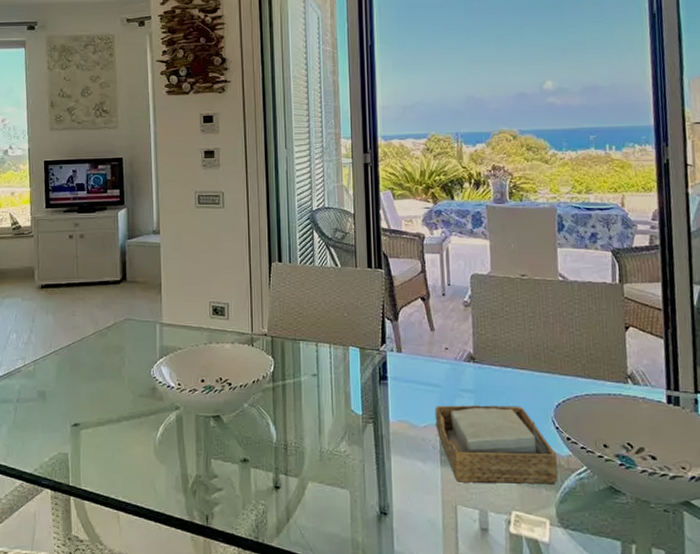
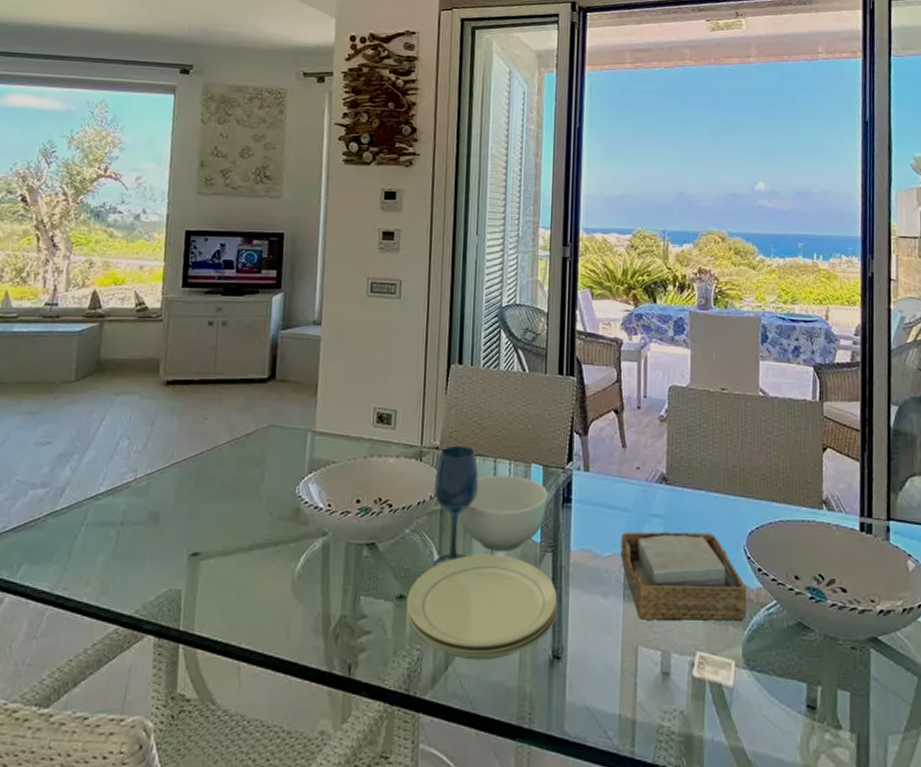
plate: none [250,424,382,515] -> present [406,554,558,660]
wineglass: none [266,332,304,436] -> present [434,445,479,567]
bowl: none [290,356,367,422] -> present [460,474,549,551]

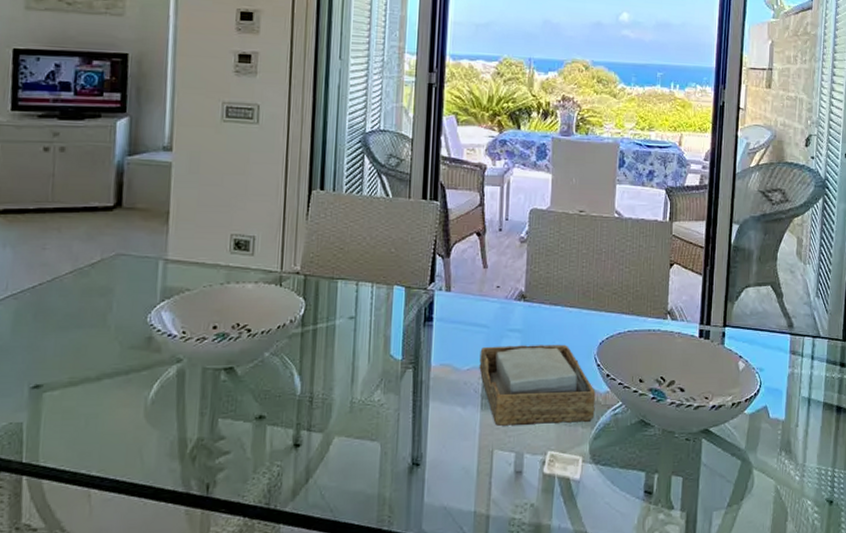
plate: present [406,554,558,660] -> none [266,372,418,472]
wineglass: present [434,445,479,567] -> none [294,270,341,387]
bowl: present [460,474,549,551] -> none [321,297,411,370]

